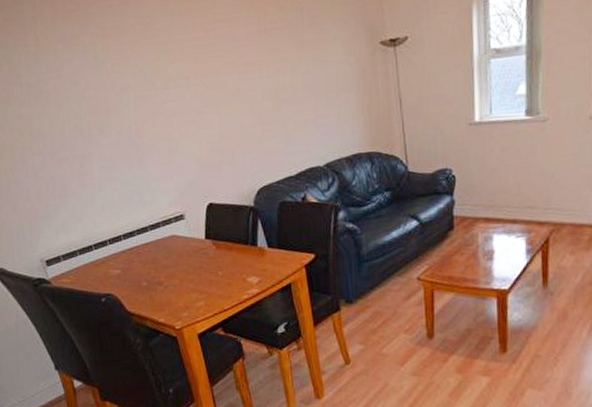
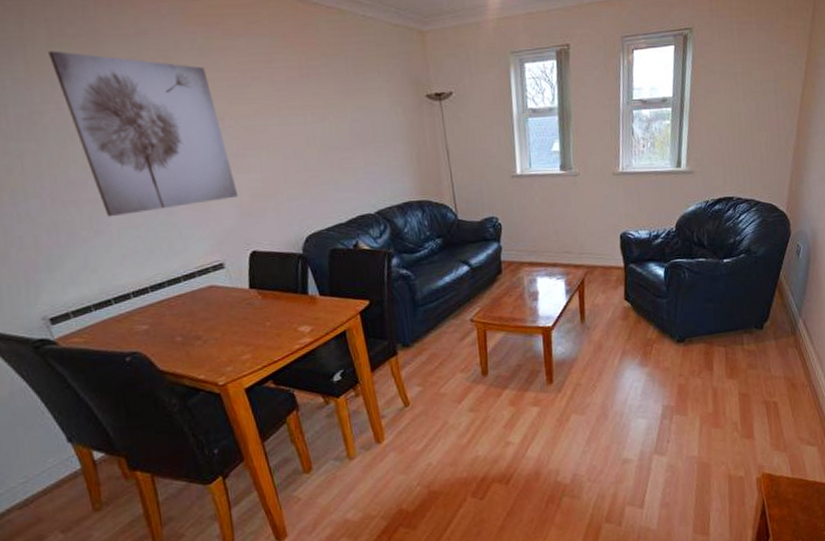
wall art: none [52,25,199,172] -> present [47,50,239,217]

